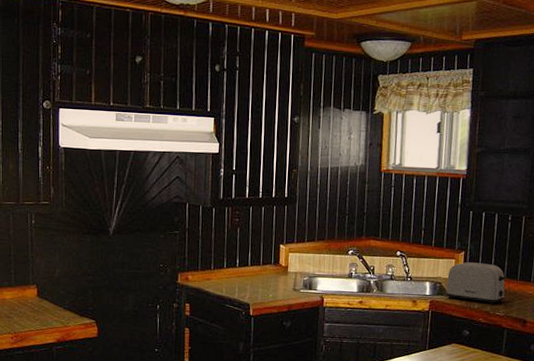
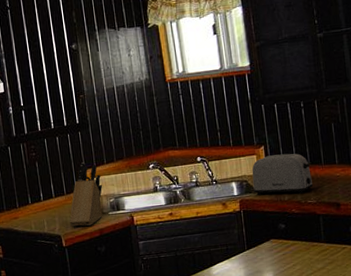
knife block: none [260,237,300,299] -> present [69,162,103,227]

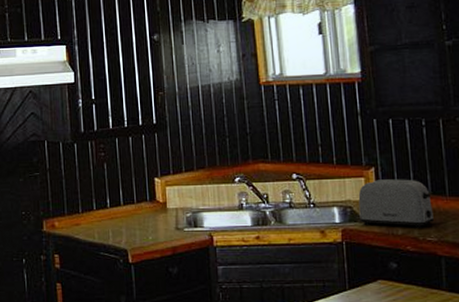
knife block: present [69,162,103,227] -> none [138,168,179,242]

